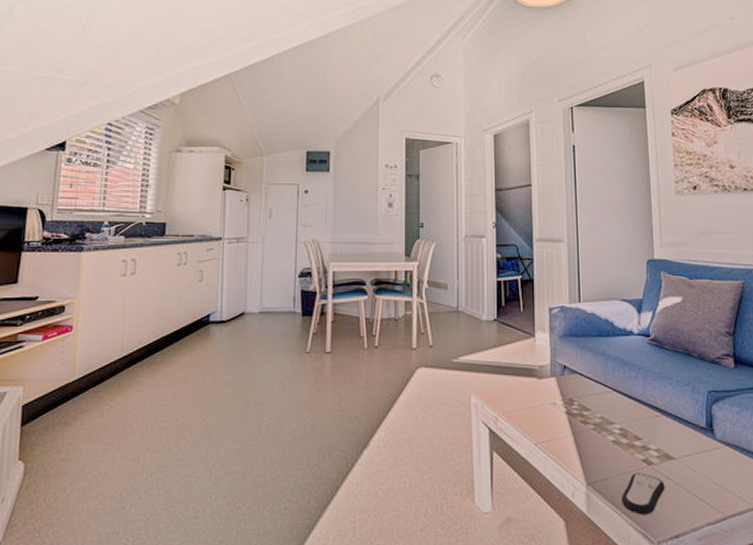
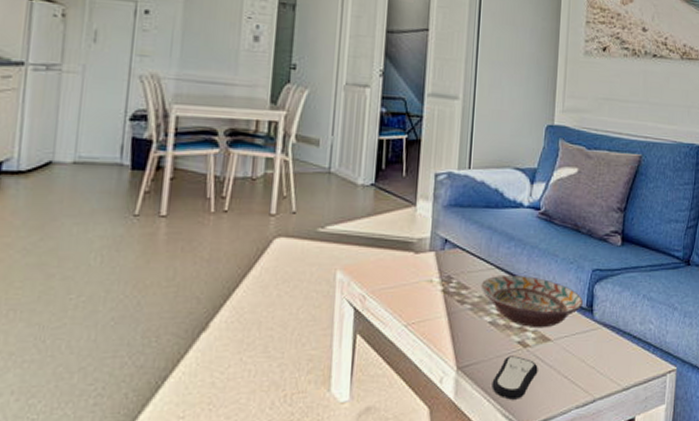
decorative bowl: none [601,397,703,447] -> present [480,274,584,329]

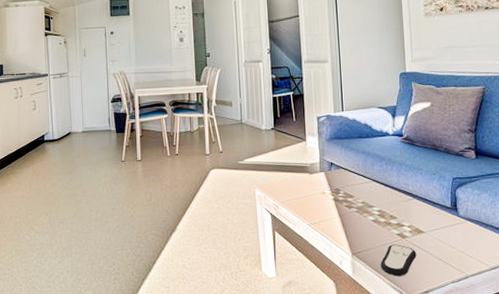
decorative bowl: present [480,274,584,329] -> none [362,185,449,224]

